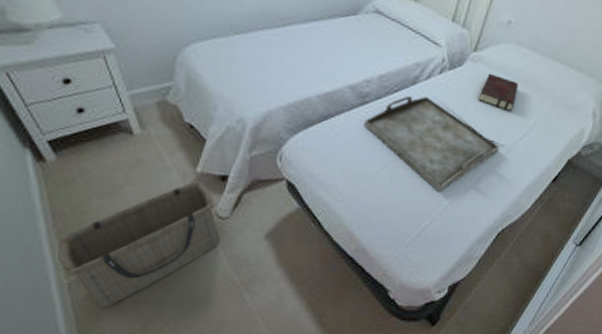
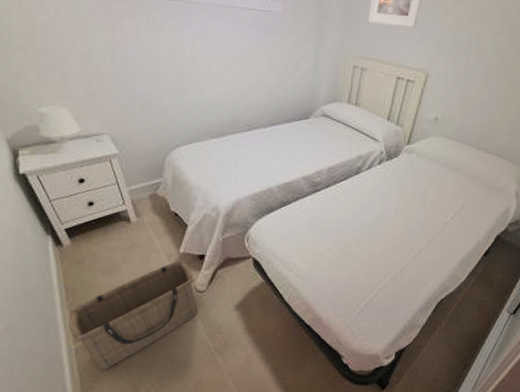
serving tray: present [364,95,500,192] -> none [316,183,435,267]
book: present [478,73,519,111] -> none [413,162,448,194]

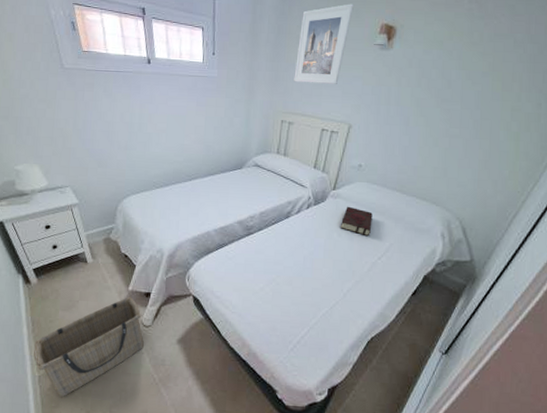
book: none [413,162,448,194] -> present [340,206,373,236]

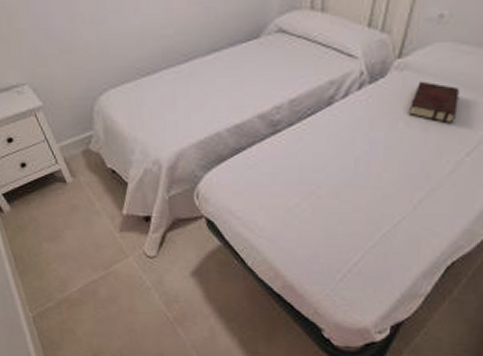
basket: present [33,297,144,397] -> none [21,223,150,339]

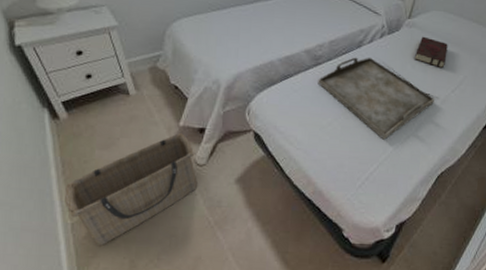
basket: none [21,223,150,339] -> present [65,133,197,246]
serving tray: none [278,116,442,223] -> present [318,57,436,140]

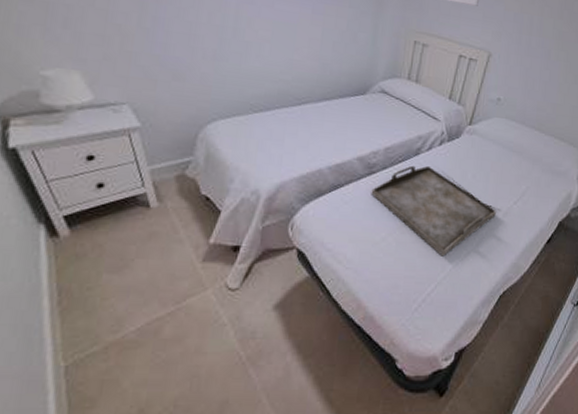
basket: present [65,133,197,246] -> none [58,252,228,393]
book: present [414,36,448,68] -> none [475,144,510,178]

